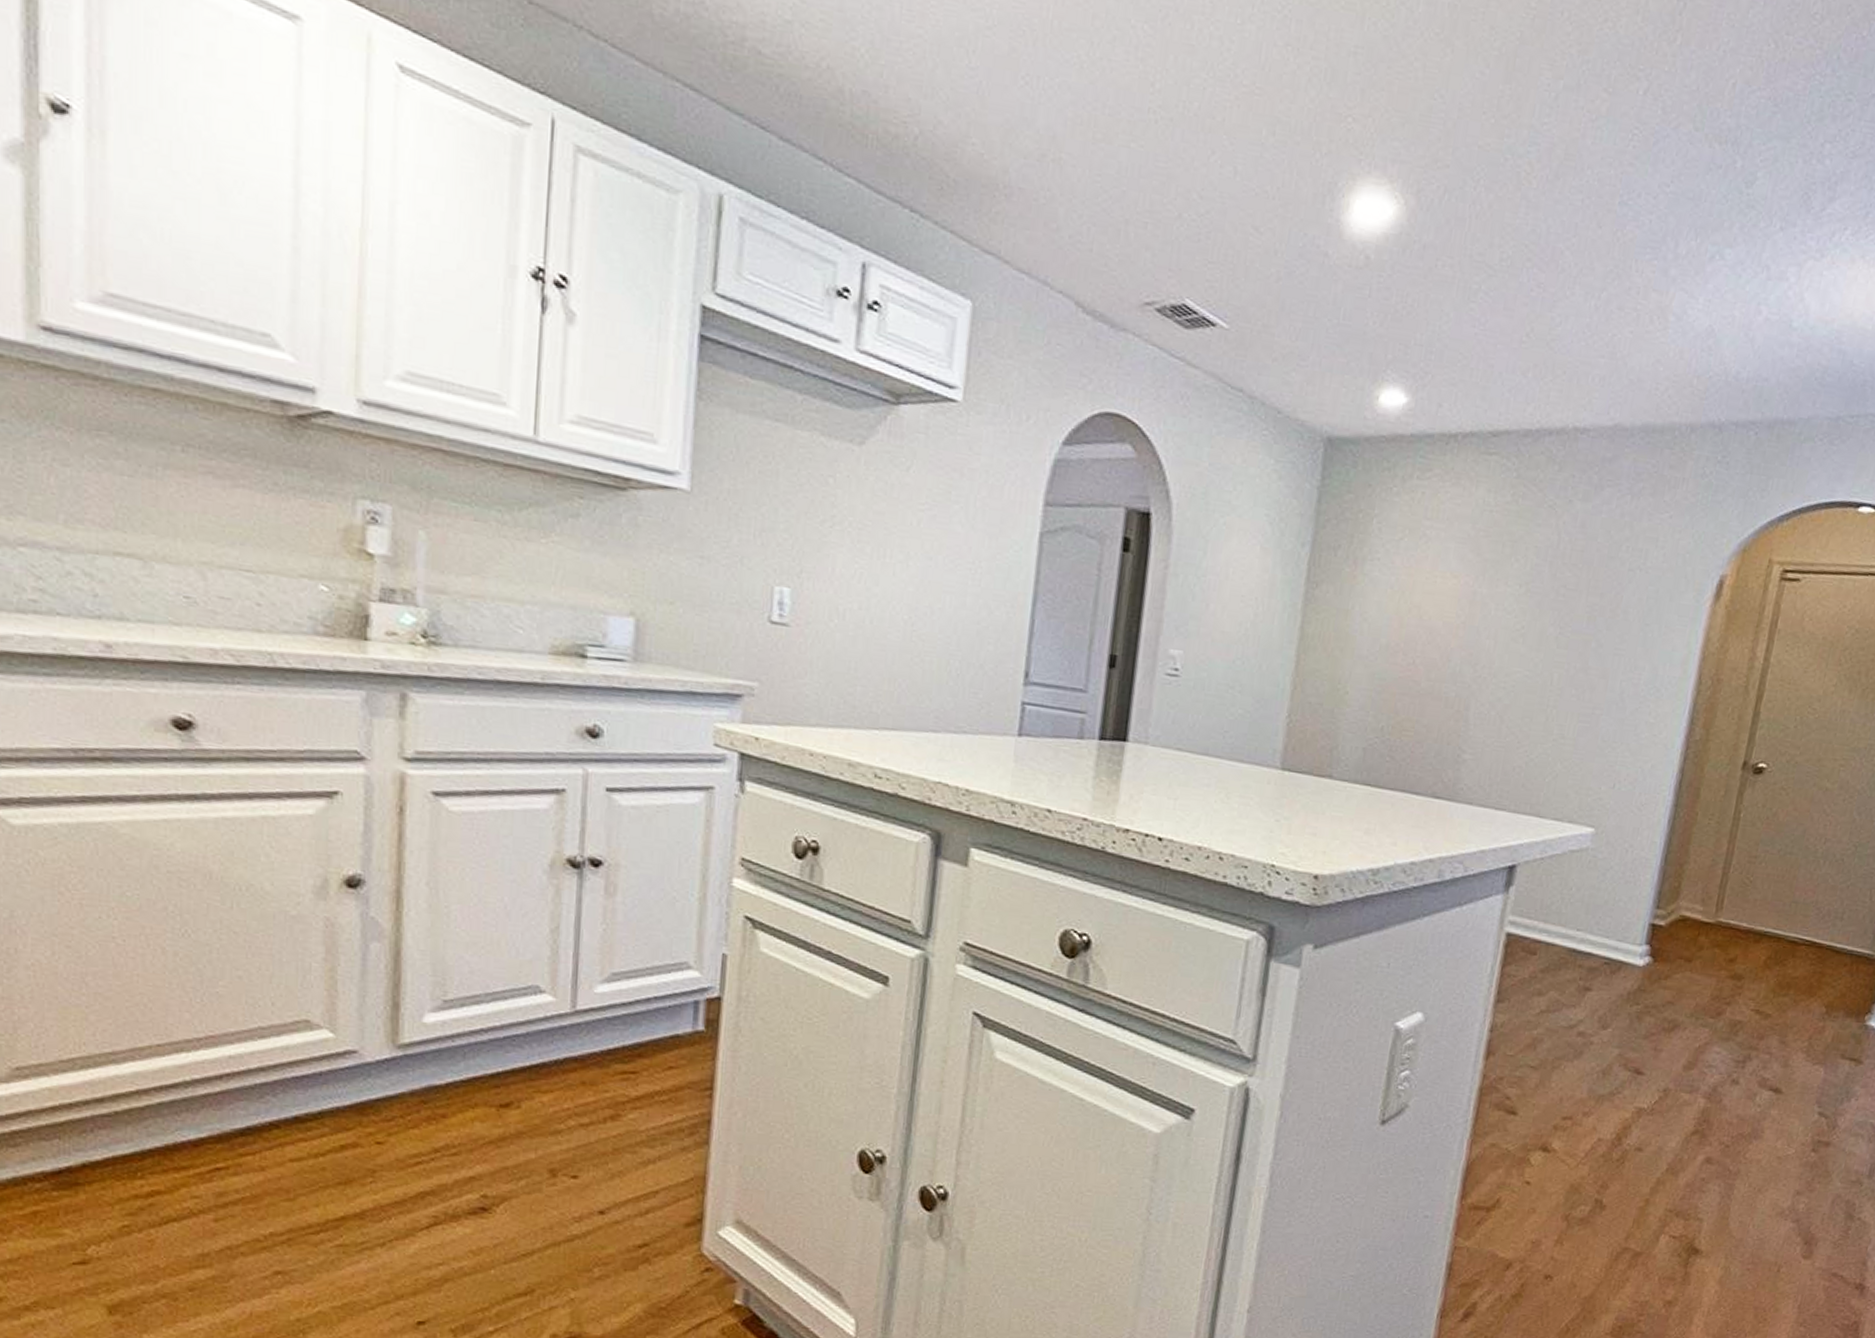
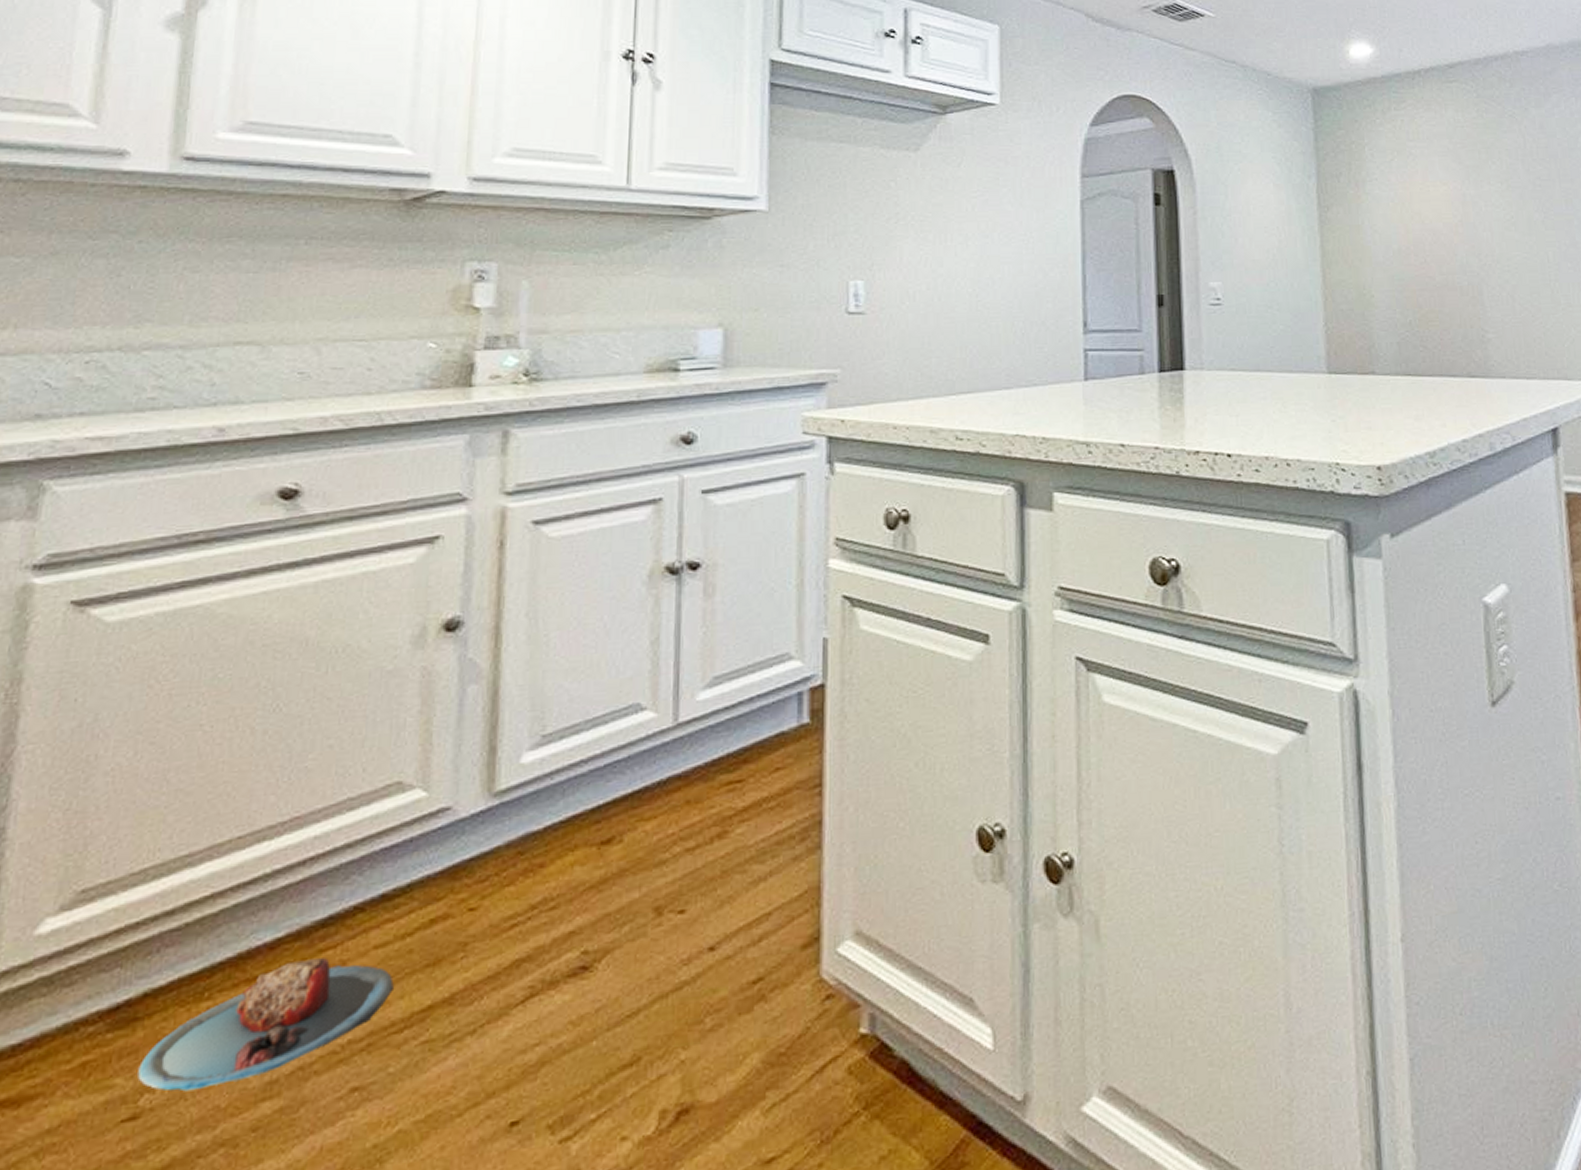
pet bowl: none [84,1159,309,1250] -> present [137,958,394,1092]

